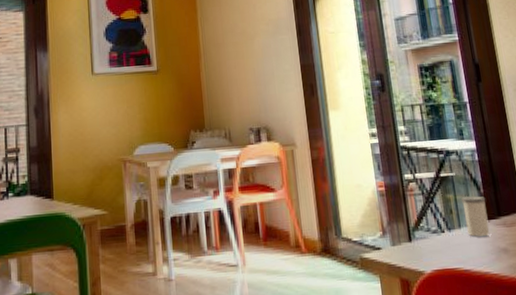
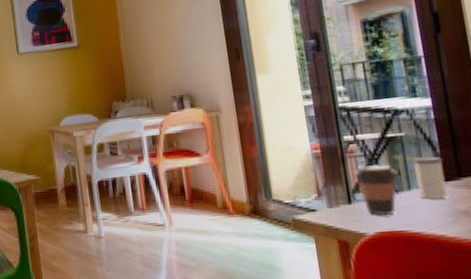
coffee cup: none [412,202,450,254] -> present [352,164,398,216]

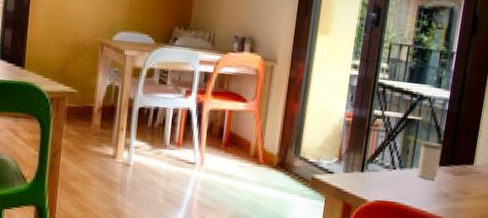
coffee cup: present [352,164,398,216] -> none [372,139,407,188]

